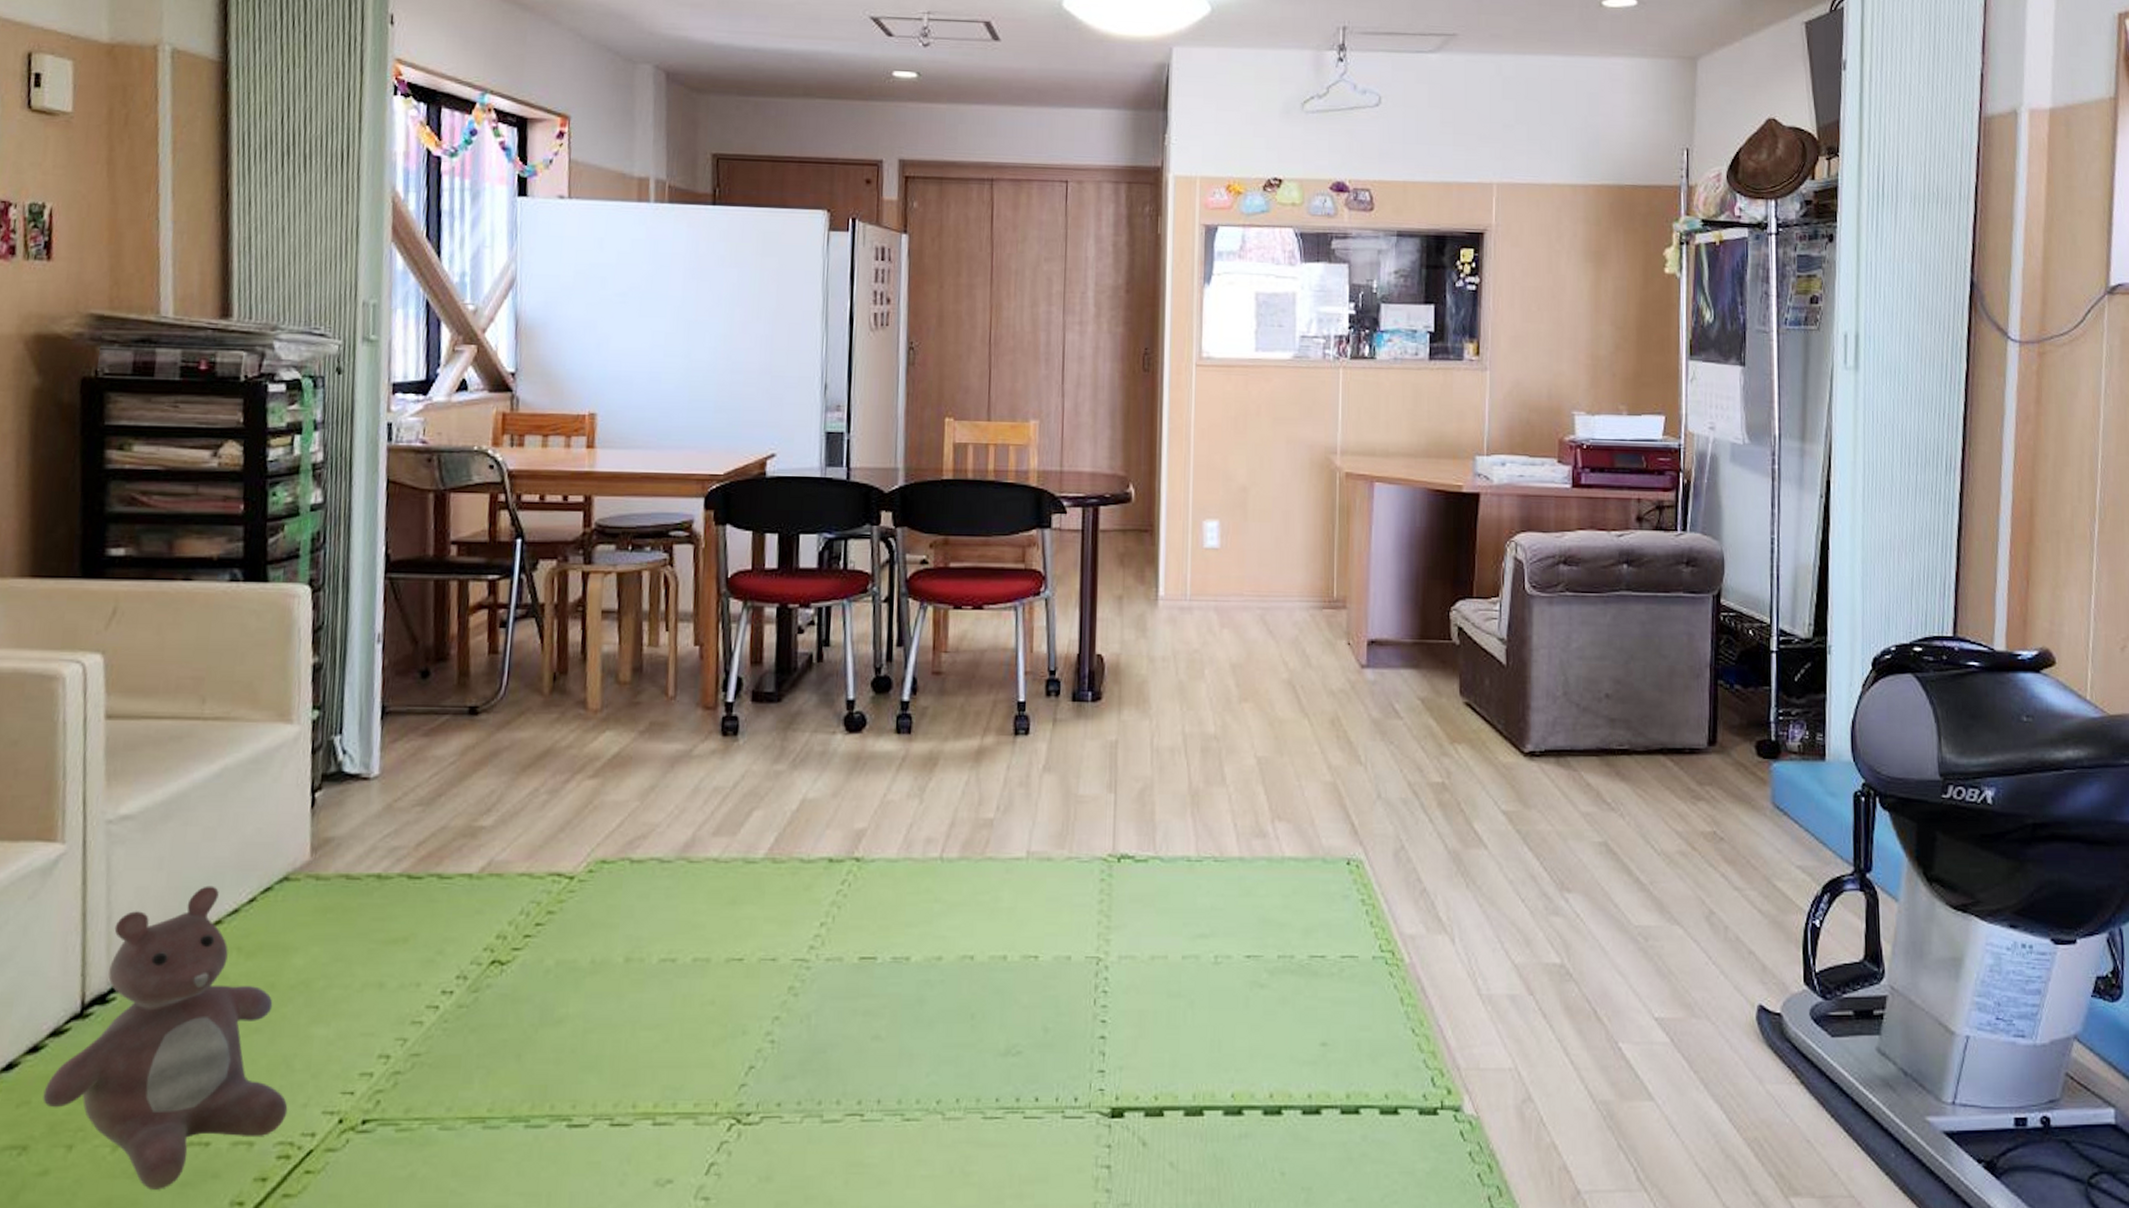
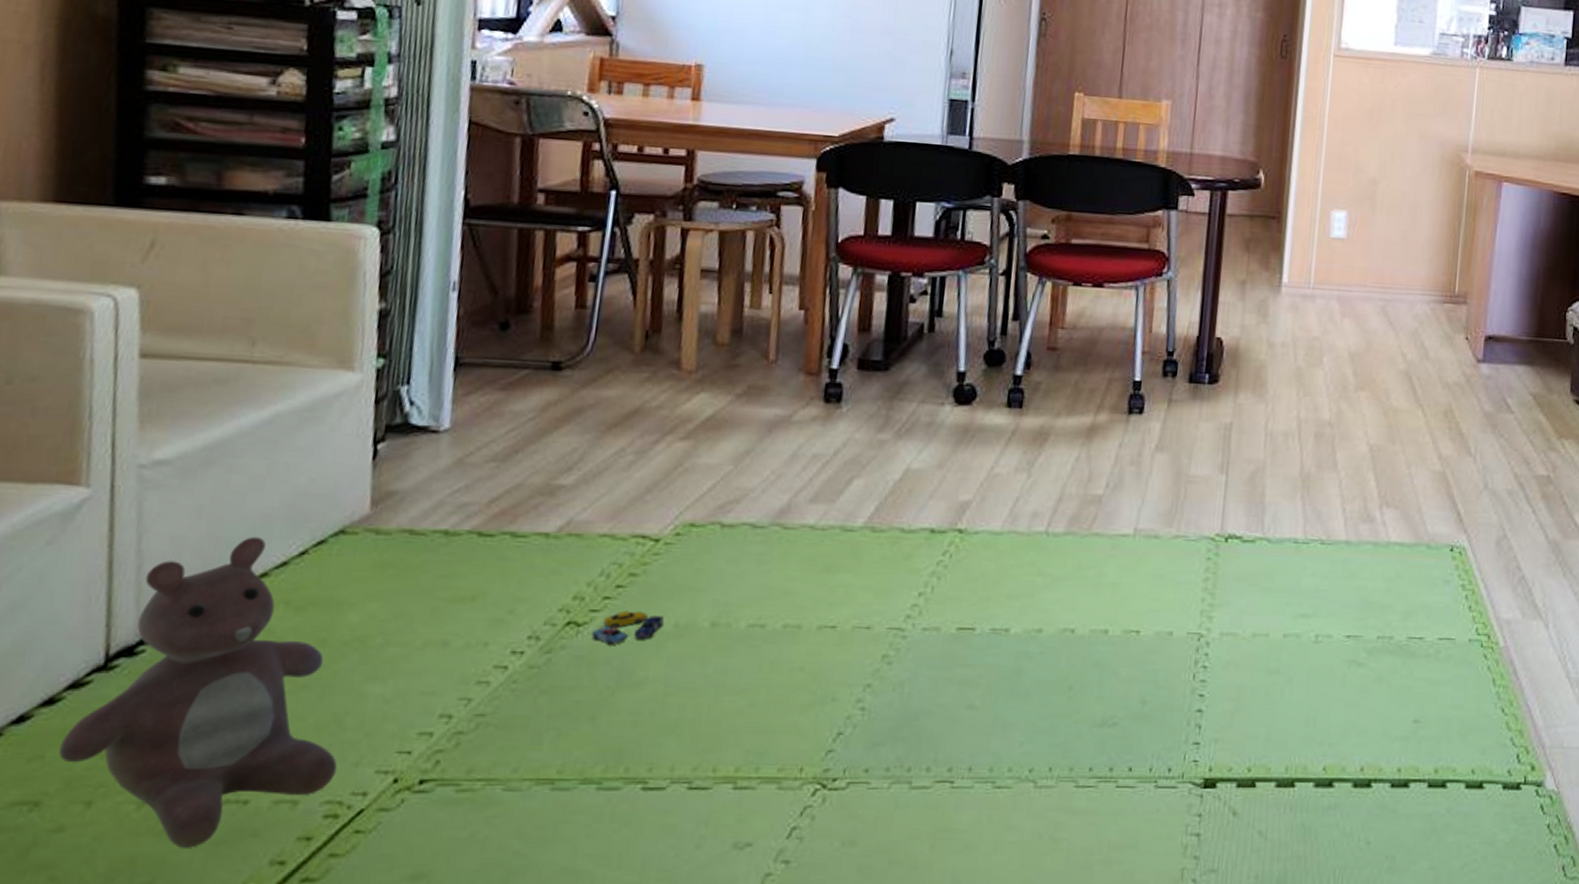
toy car: none [515,948,581,983] -> present [592,610,664,645]

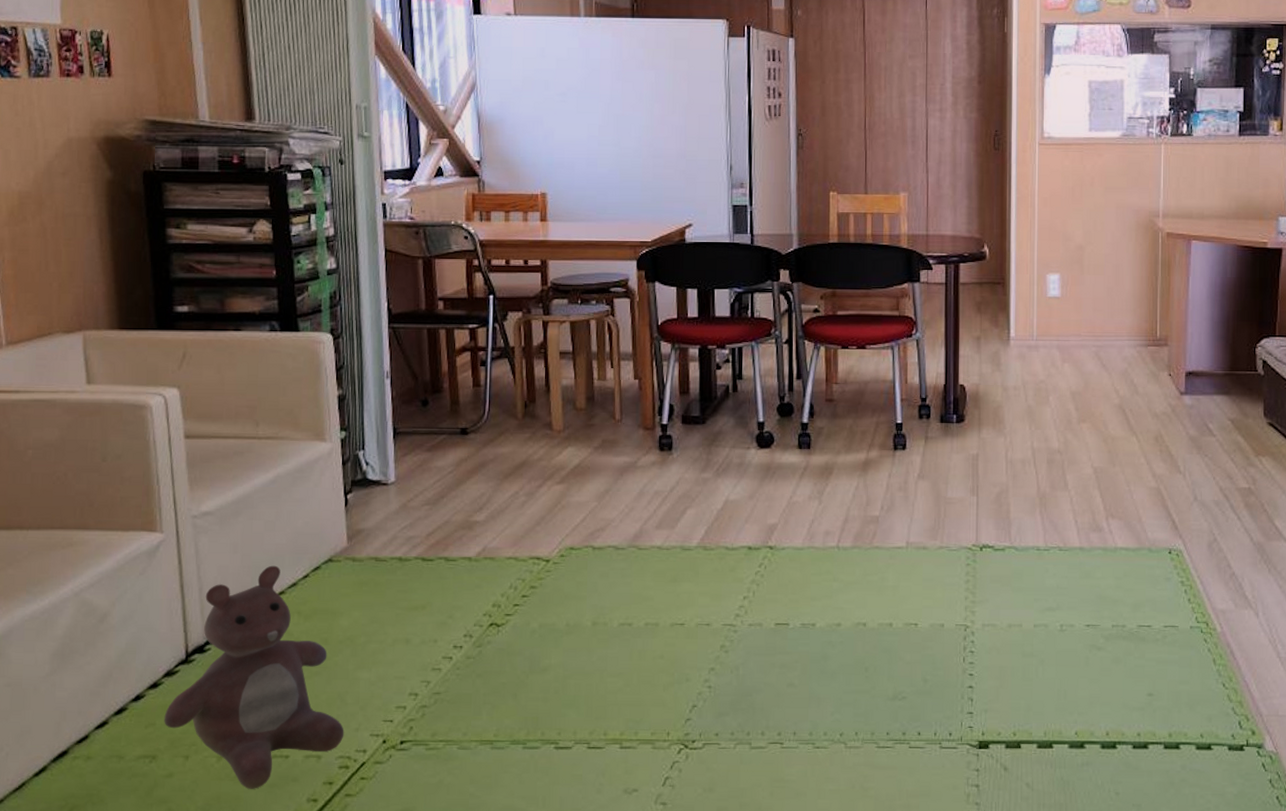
toy car: present [592,610,664,645] -> none [508,614,558,640]

